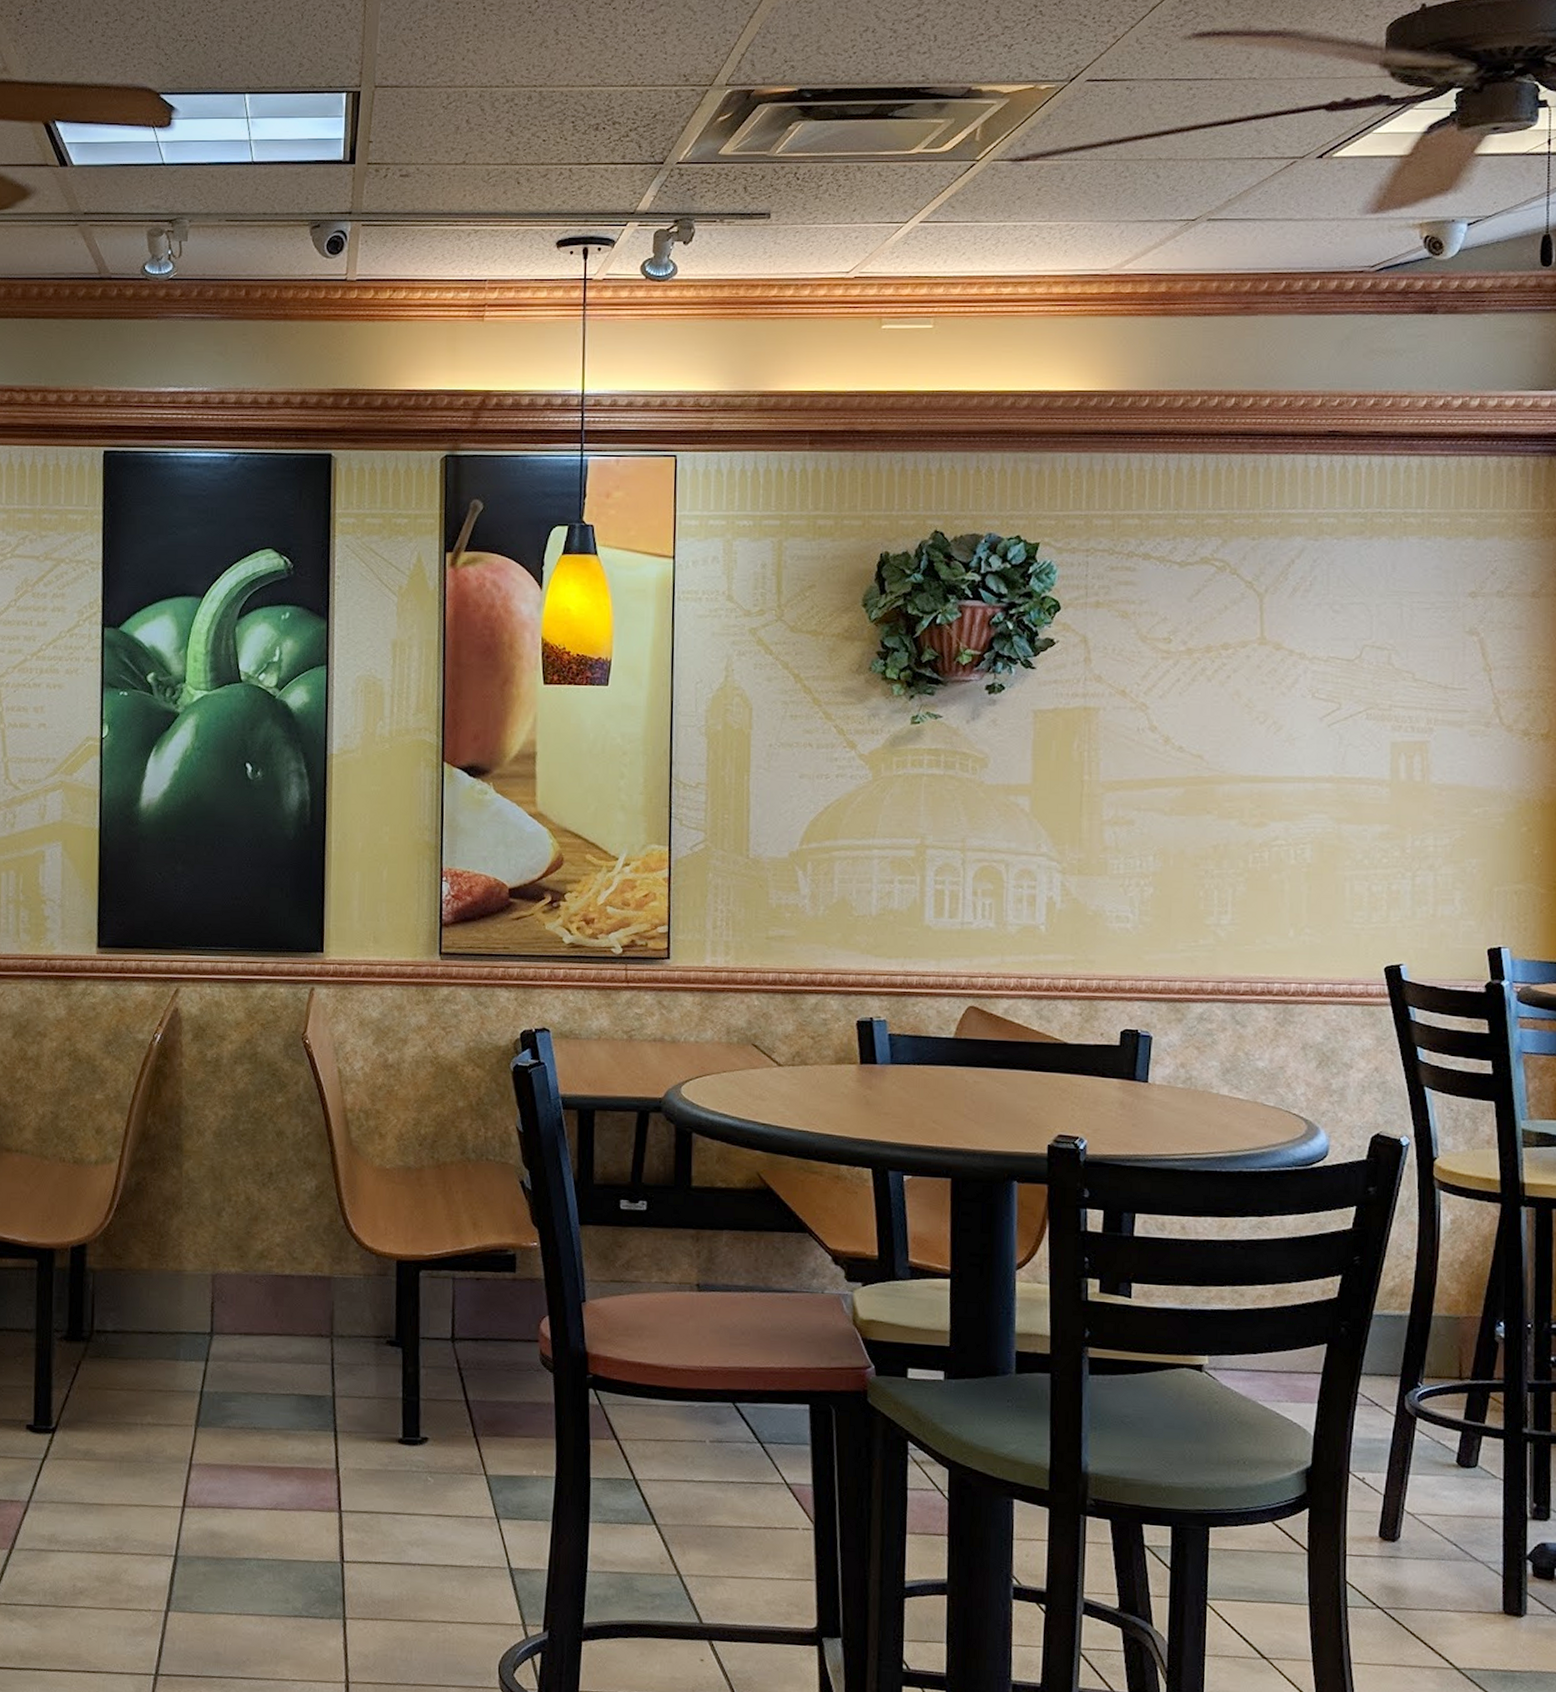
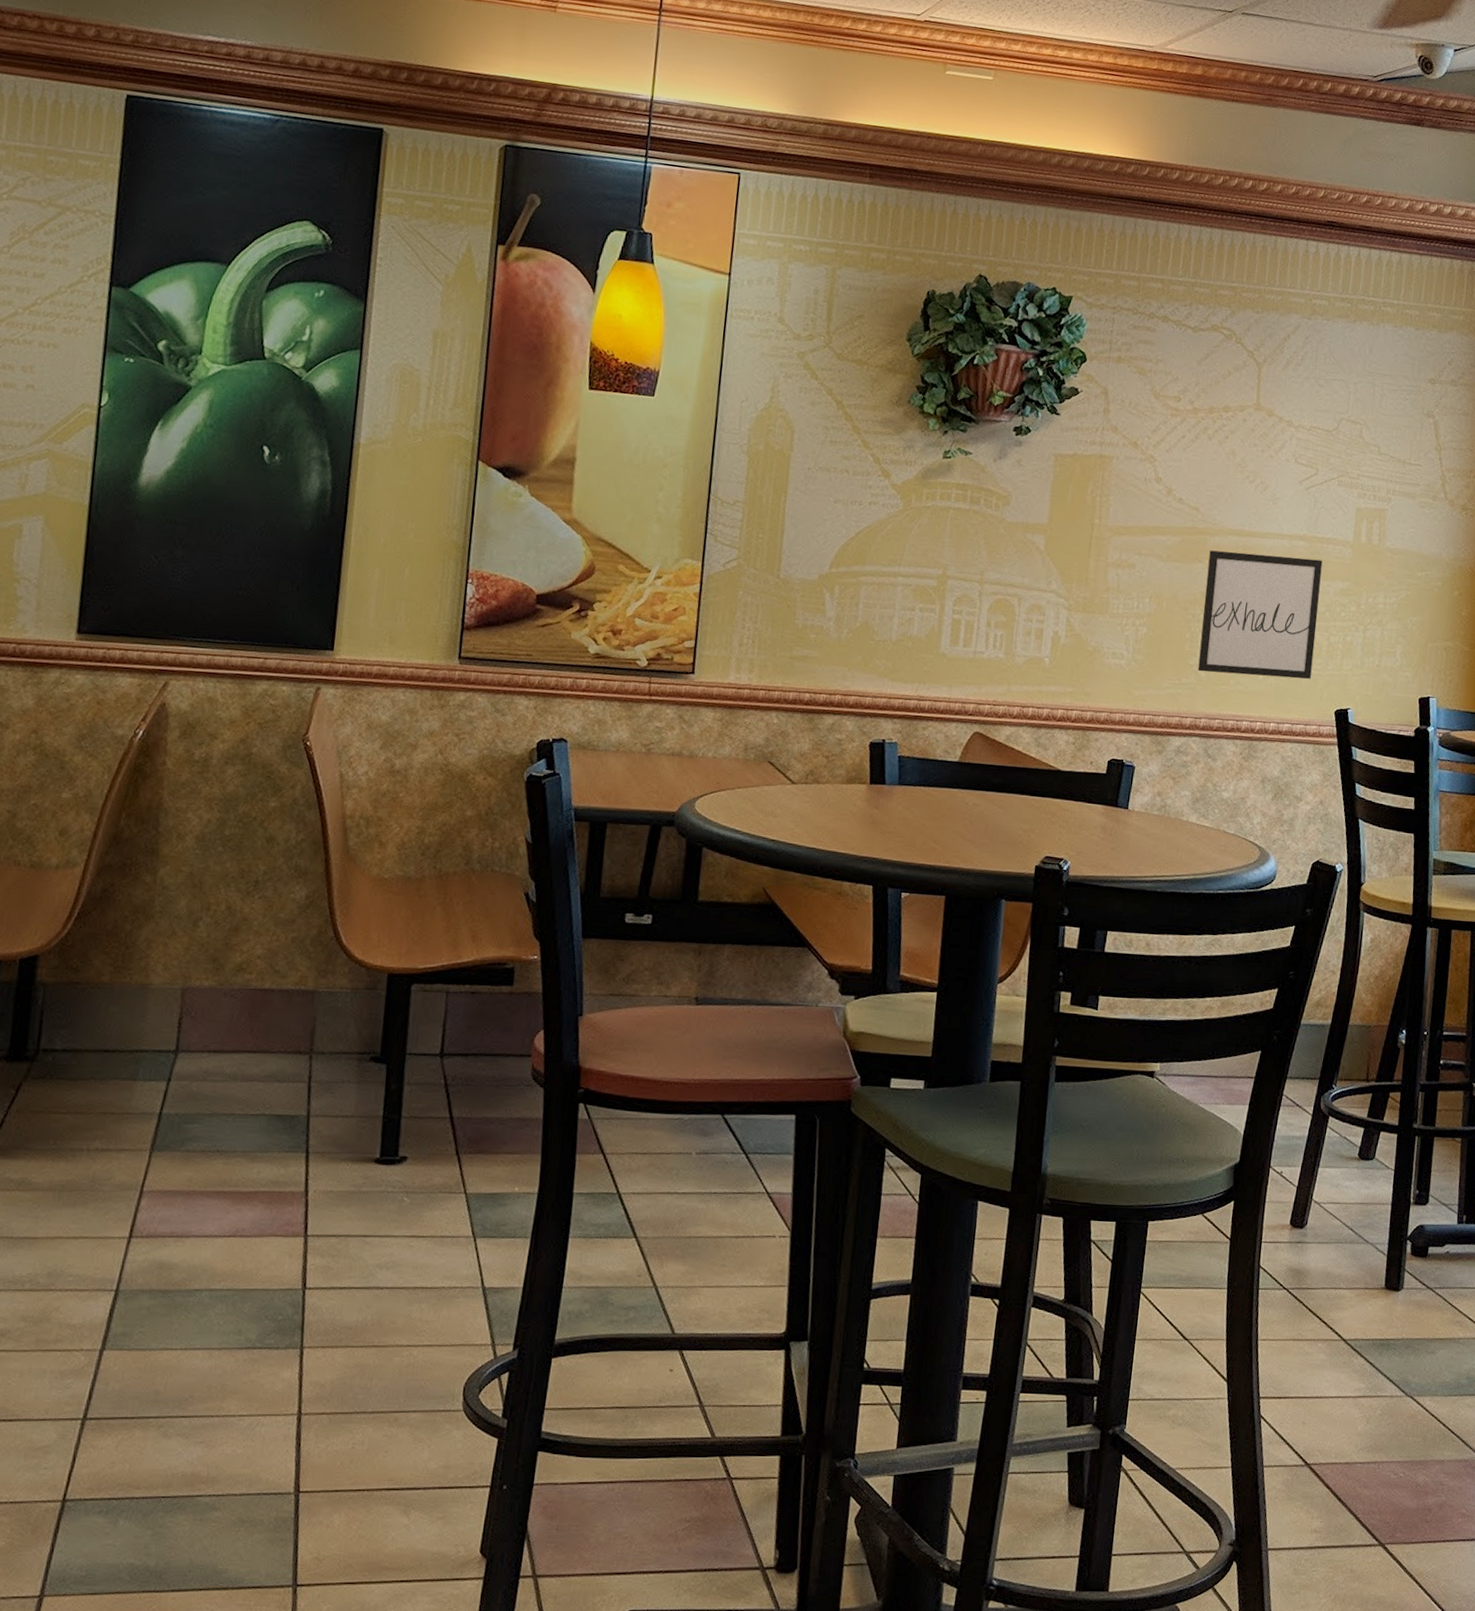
wall art: none [1216,800,1355,935] -> present [1198,550,1323,679]

